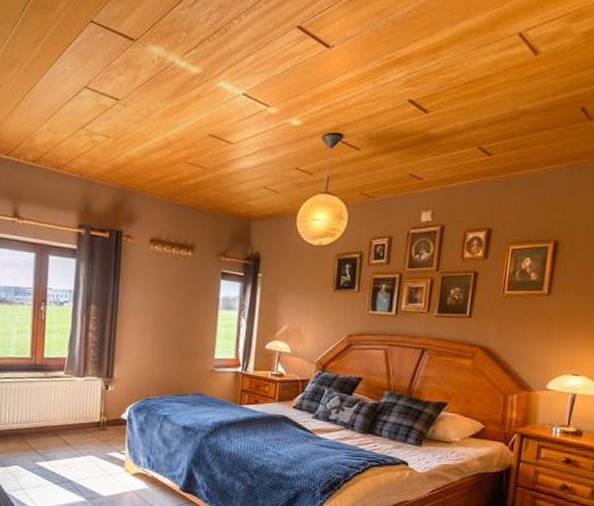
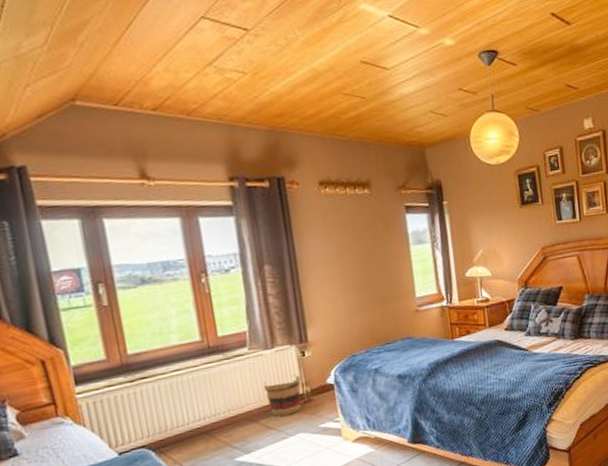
basket: none [70,404,101,437] -> present [263,375,302,417]

